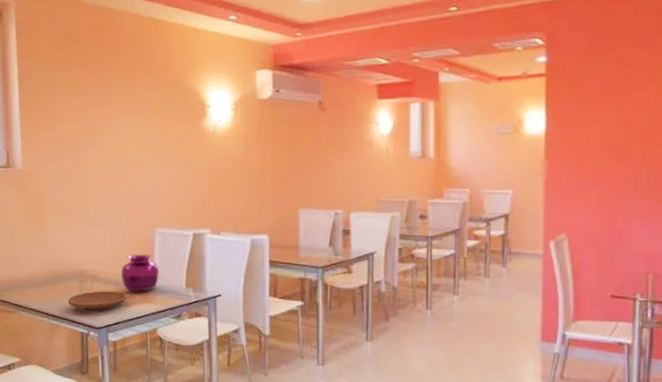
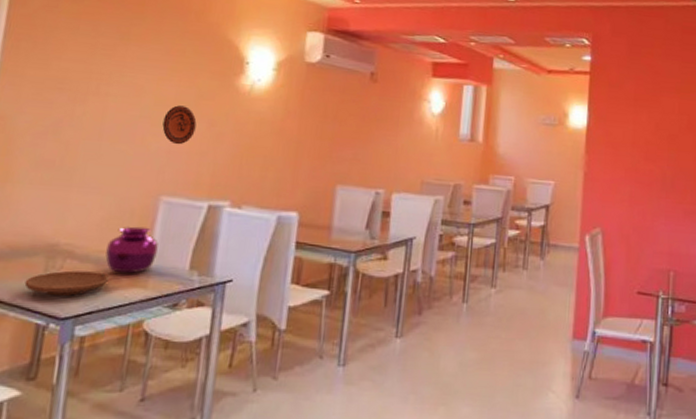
decorative plate: none [148,150,174,184] -> present [162,105,197,145]

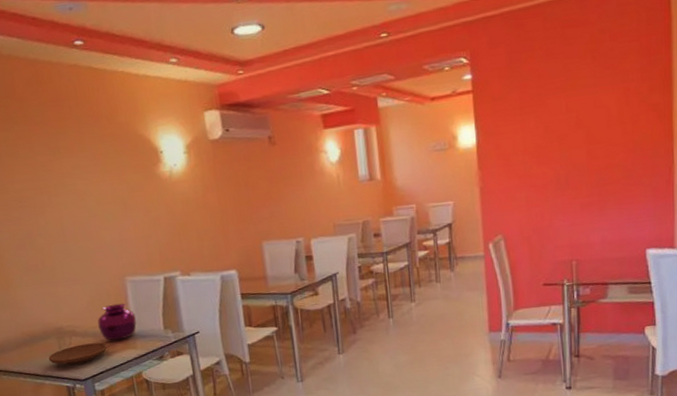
decorative plate: present [162,105,197,145] -> none [108,200,137,234]

